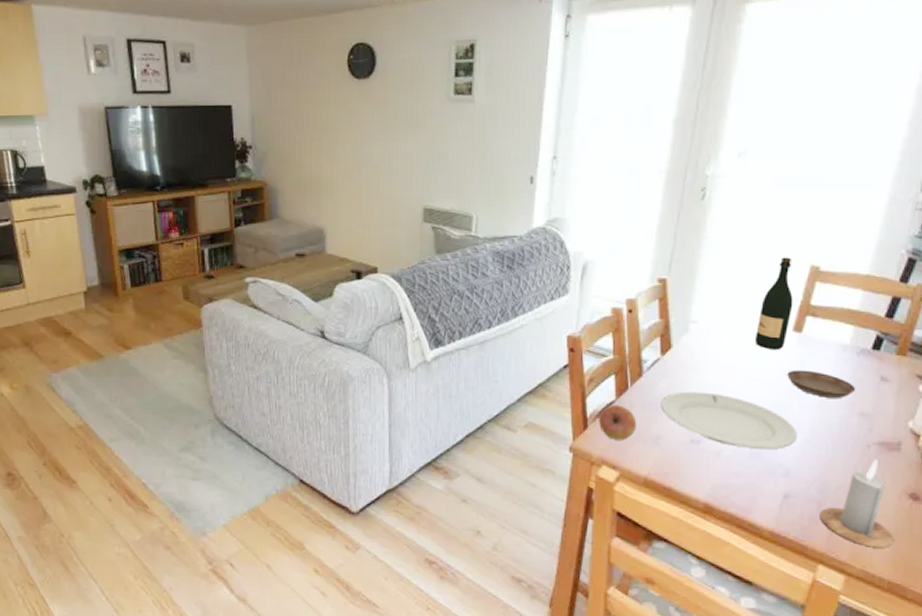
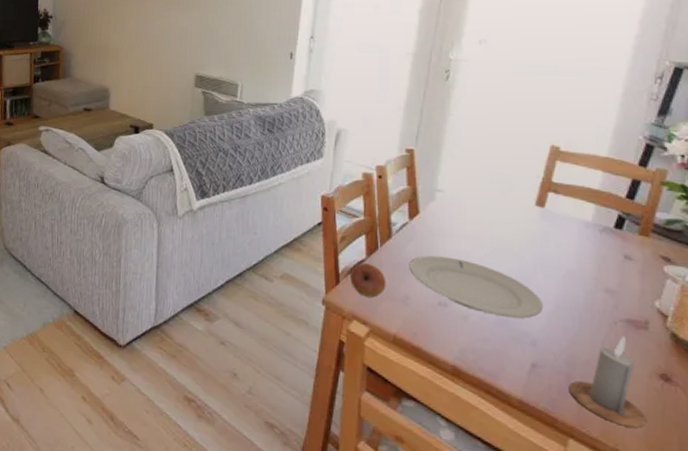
wine bottle: present [754,257,793,349] -> none [498,136,535,222]
saucer: present [787,370,856,398] -> none [531,242,600,273]

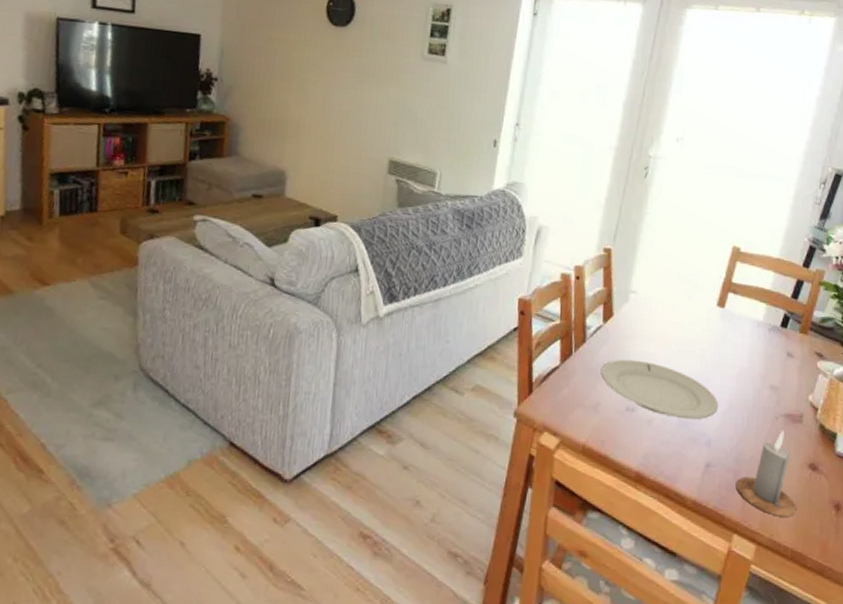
fruit: present [350,263,386,298] -> none [543,370,578,406]

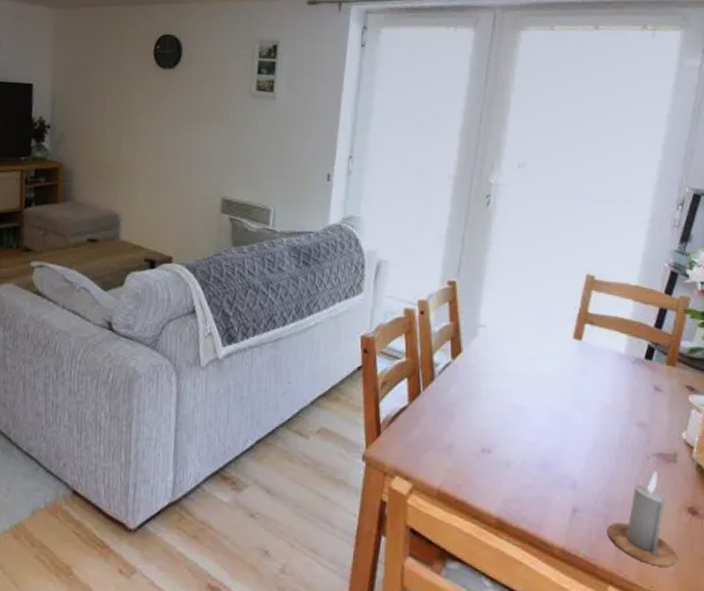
plate: present [601,359,719,420] -> none [452,397,583,461]

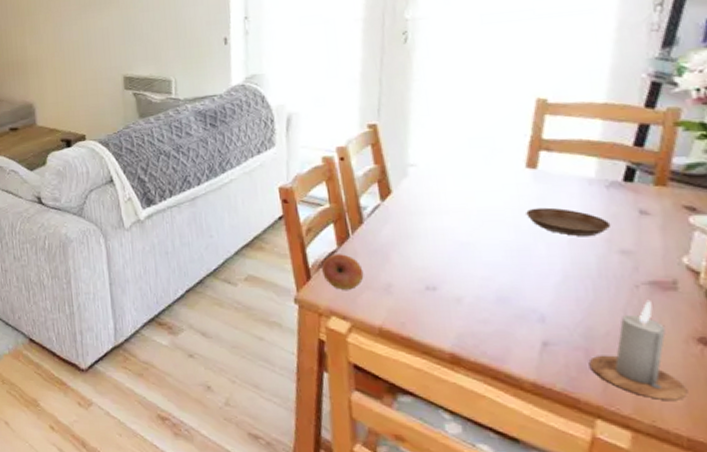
fruit: none [392,410,429,449] -> present [322,254,364,290]
saucer: none [570,377,633,407] -> present [526,207,612,236]

